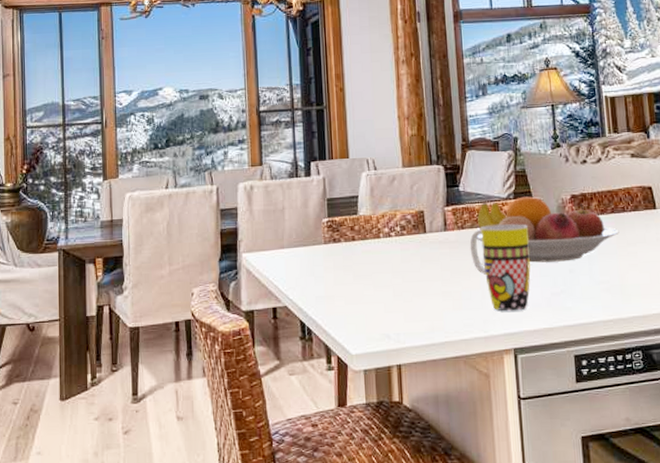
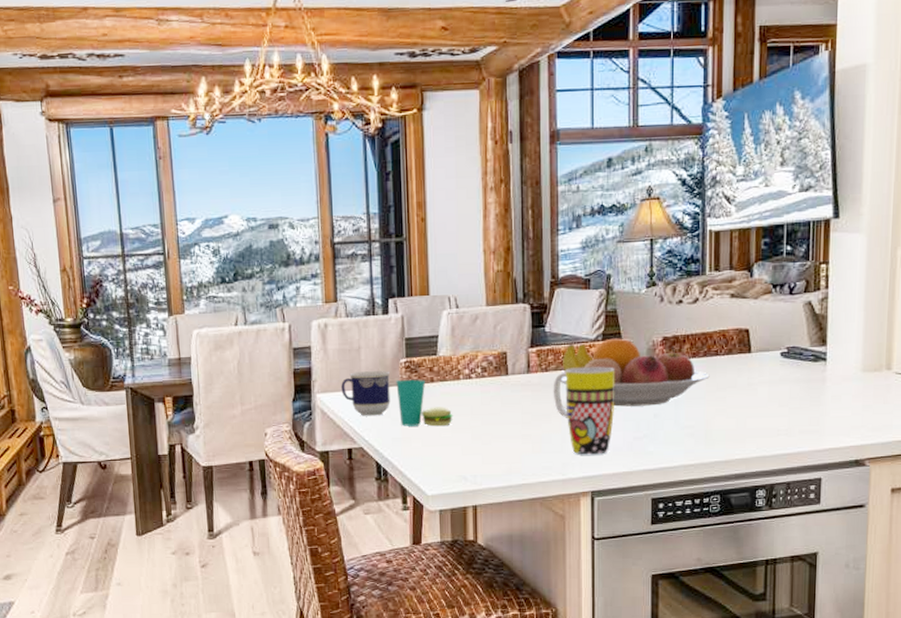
cup: none [266,230,314,275] -> present [341,371,391,416]
cup: none [319,238,375,285] -> present [396,379,453,427]

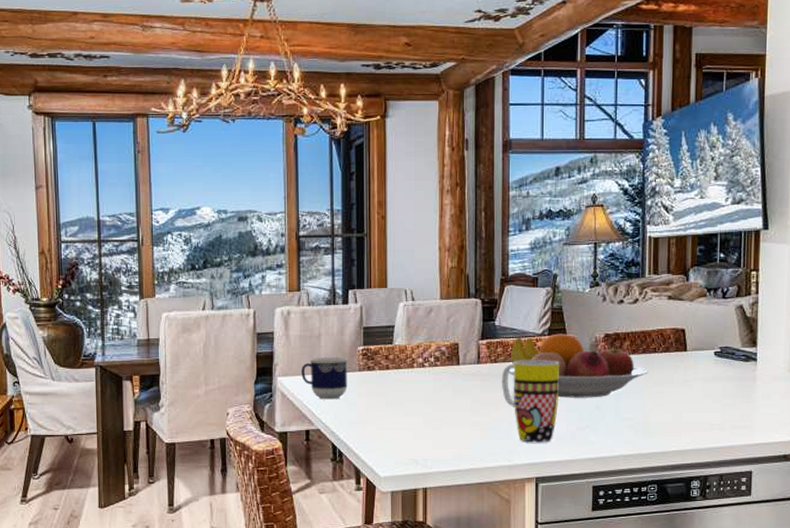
cup: present [396,379,453,427] -> none [353,366,407,412]

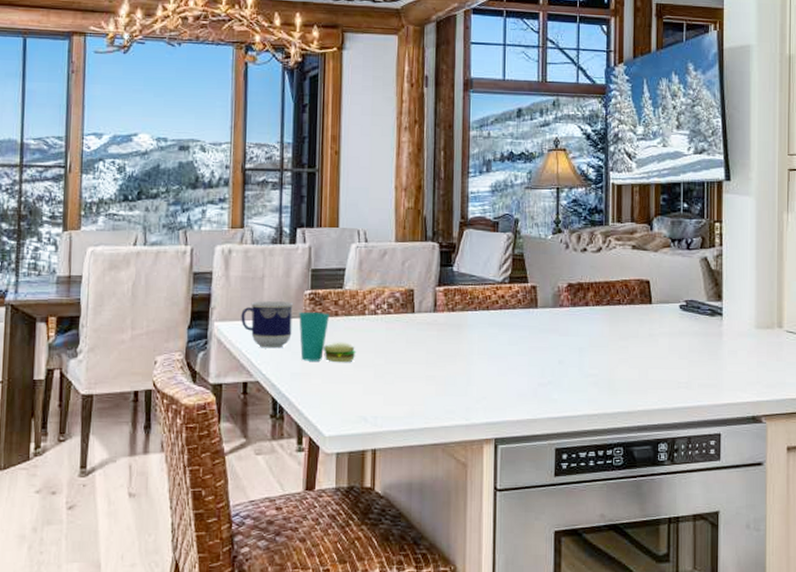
cup: none [353,366,407,412] -> present [299,311,356,363]
mug: present [501,360,559,443] -> none [459,309,520,400]
fruit bowl: present [508,333,648,398] -> none [466,282,613,352]

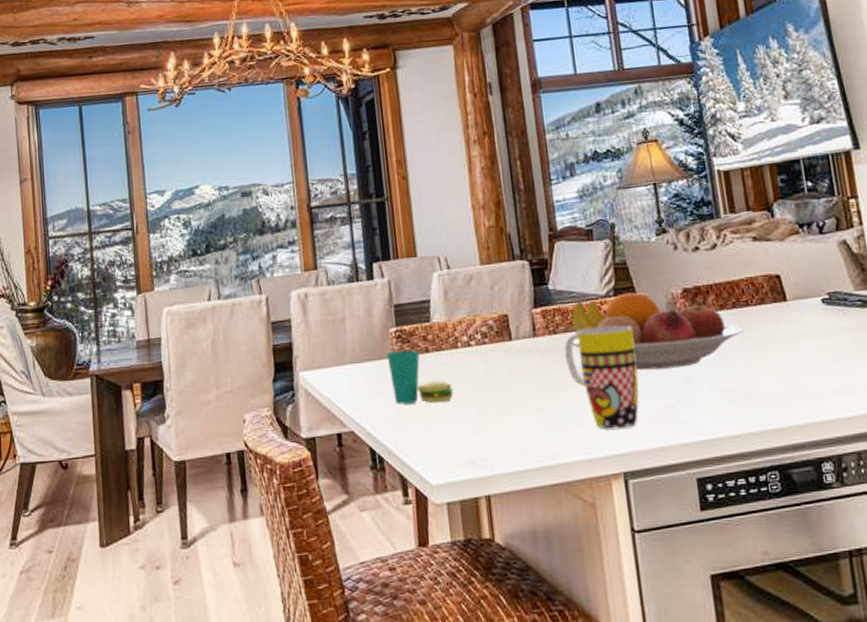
cup: present [241,301,294,349] -> none [326,342,382,395]
mug: none [459,309,520,400] -> present [564,325,639,429]
fruit bowl: none [466,282,613,352] -> present [572,292,744,371]

